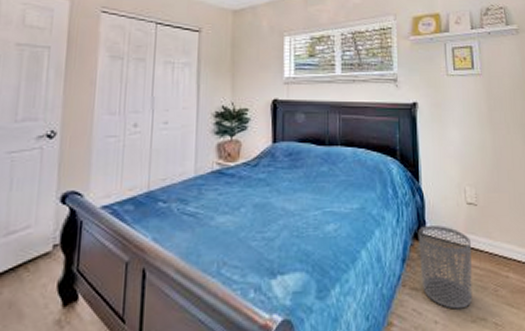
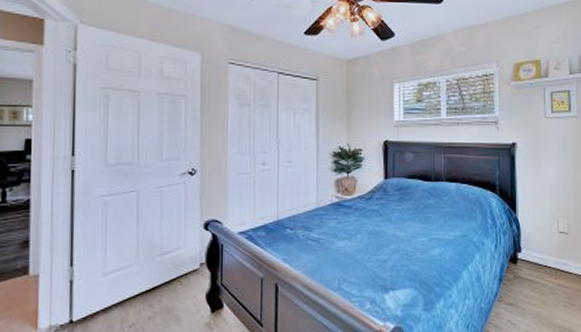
waste bin: present [417,224,473,309] -> none [513,250,561,321]

